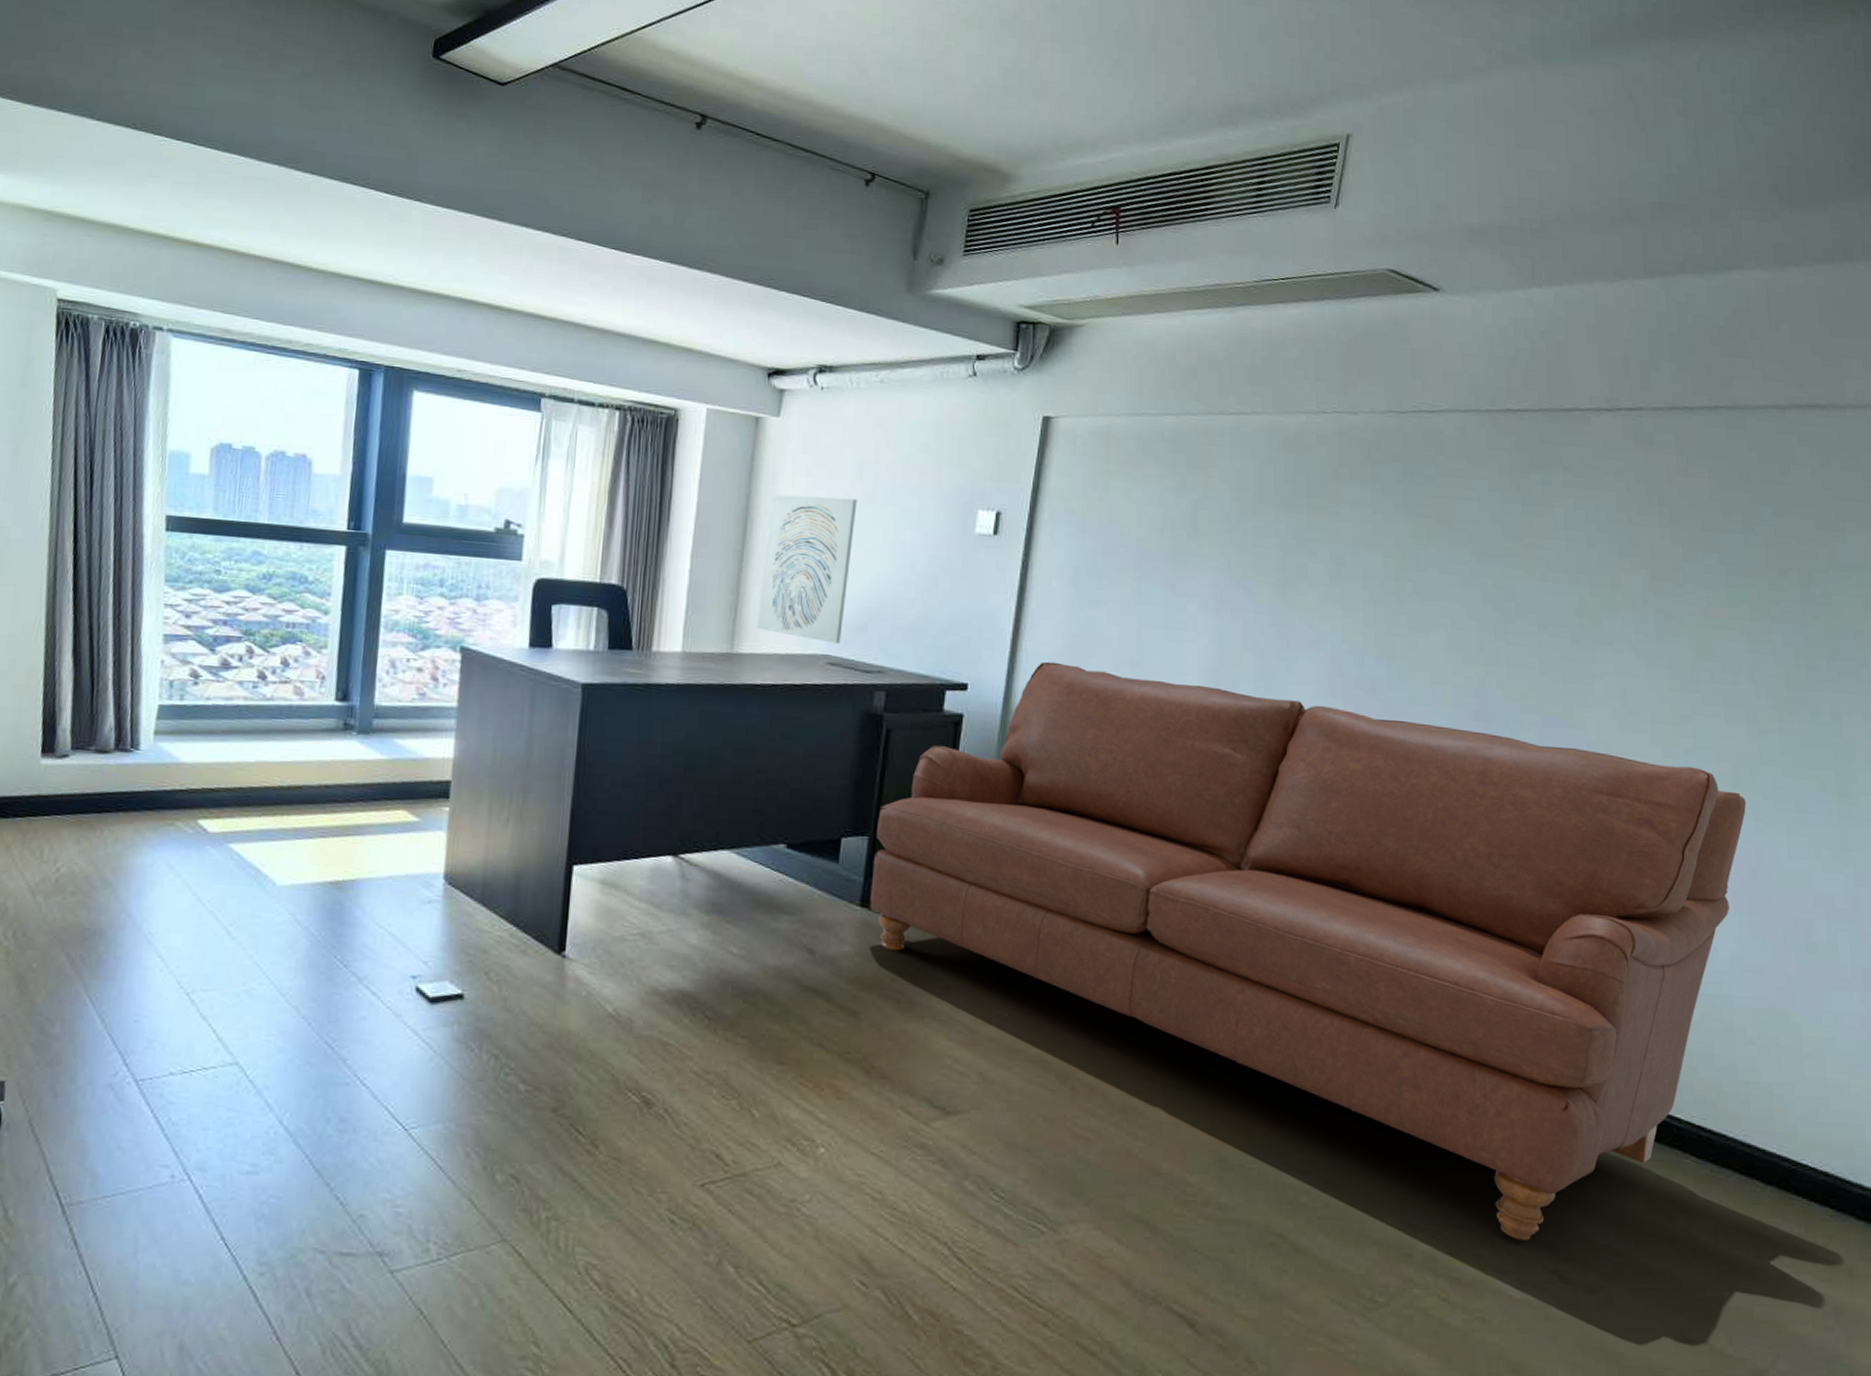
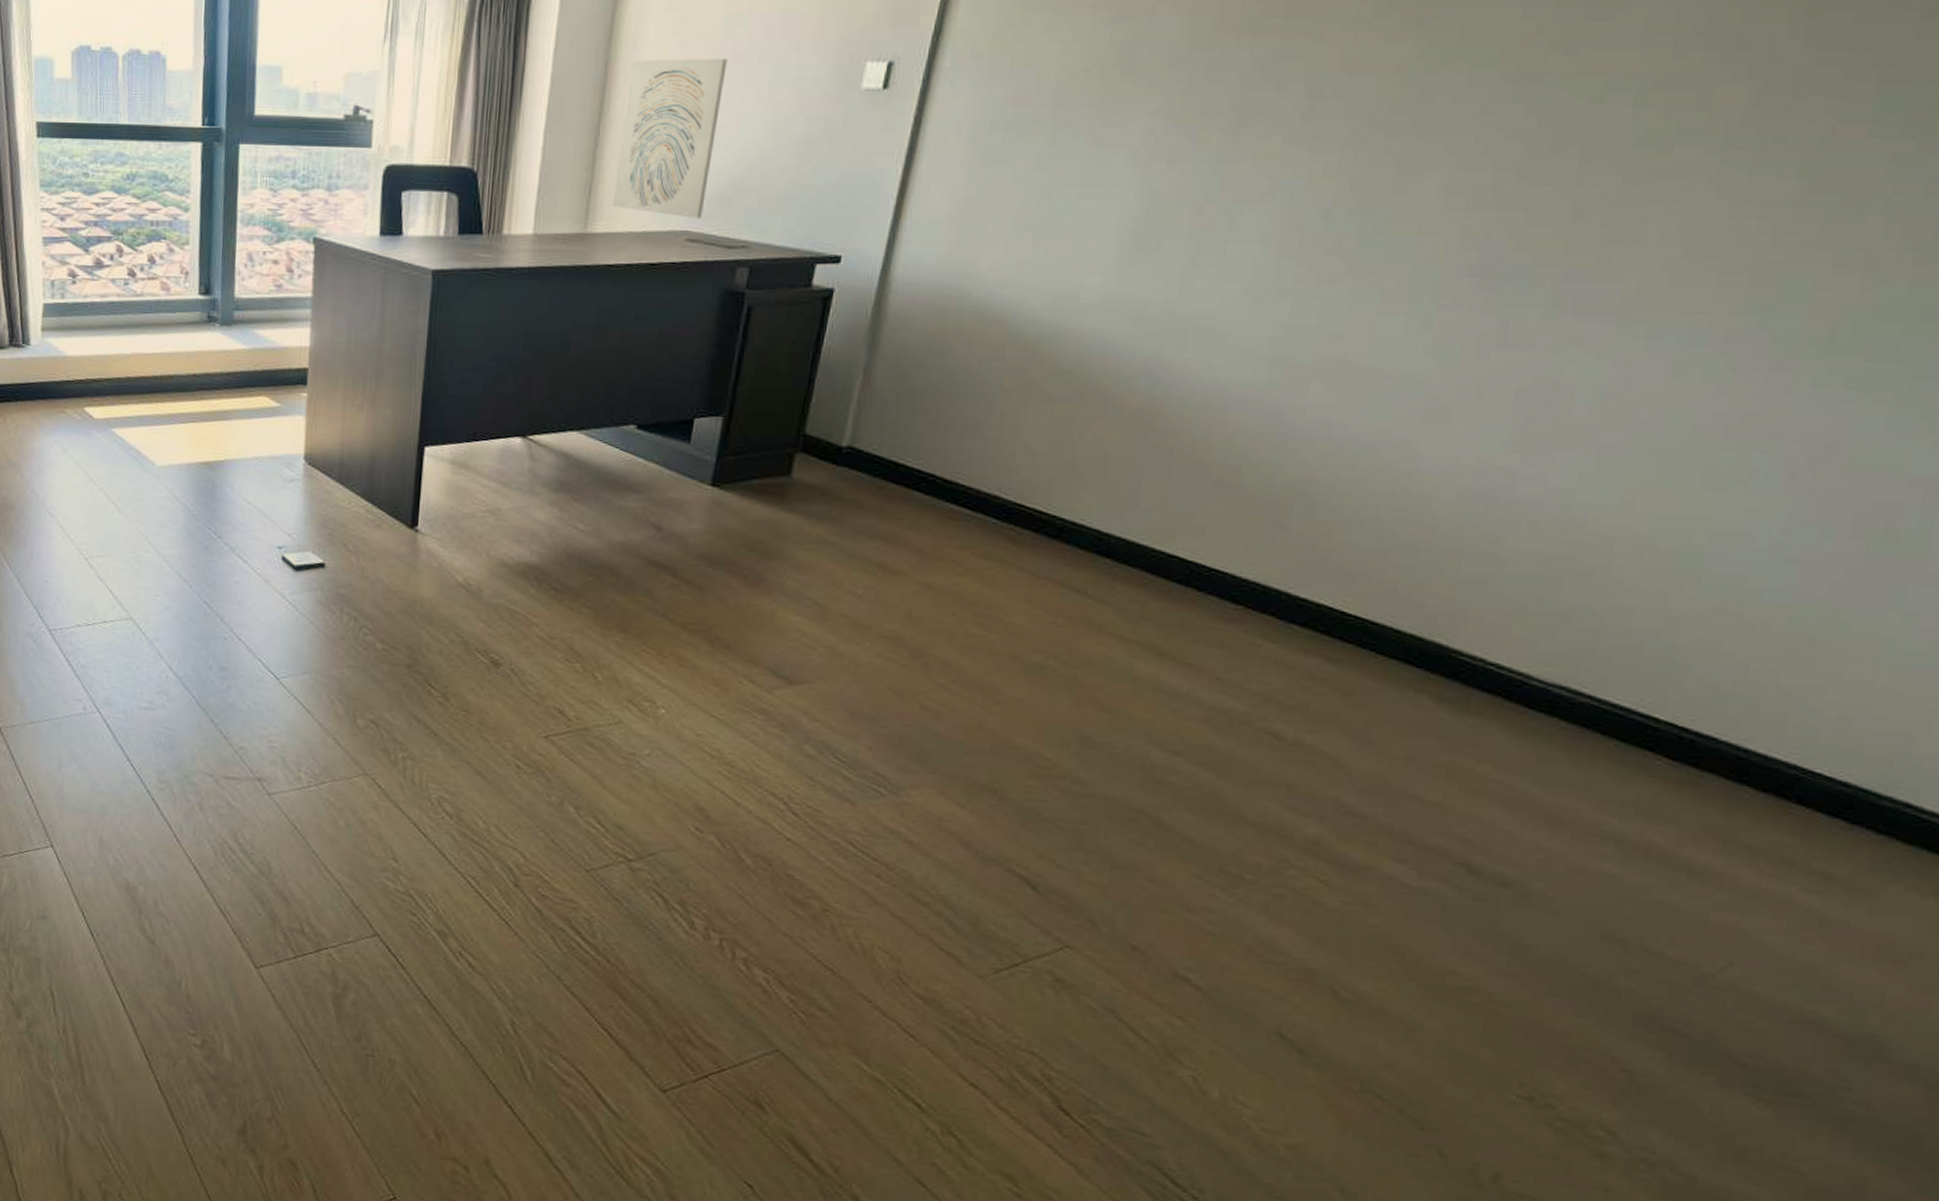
sofa: present [870,661,1747,1241] -> none [721,228,1839,832]

